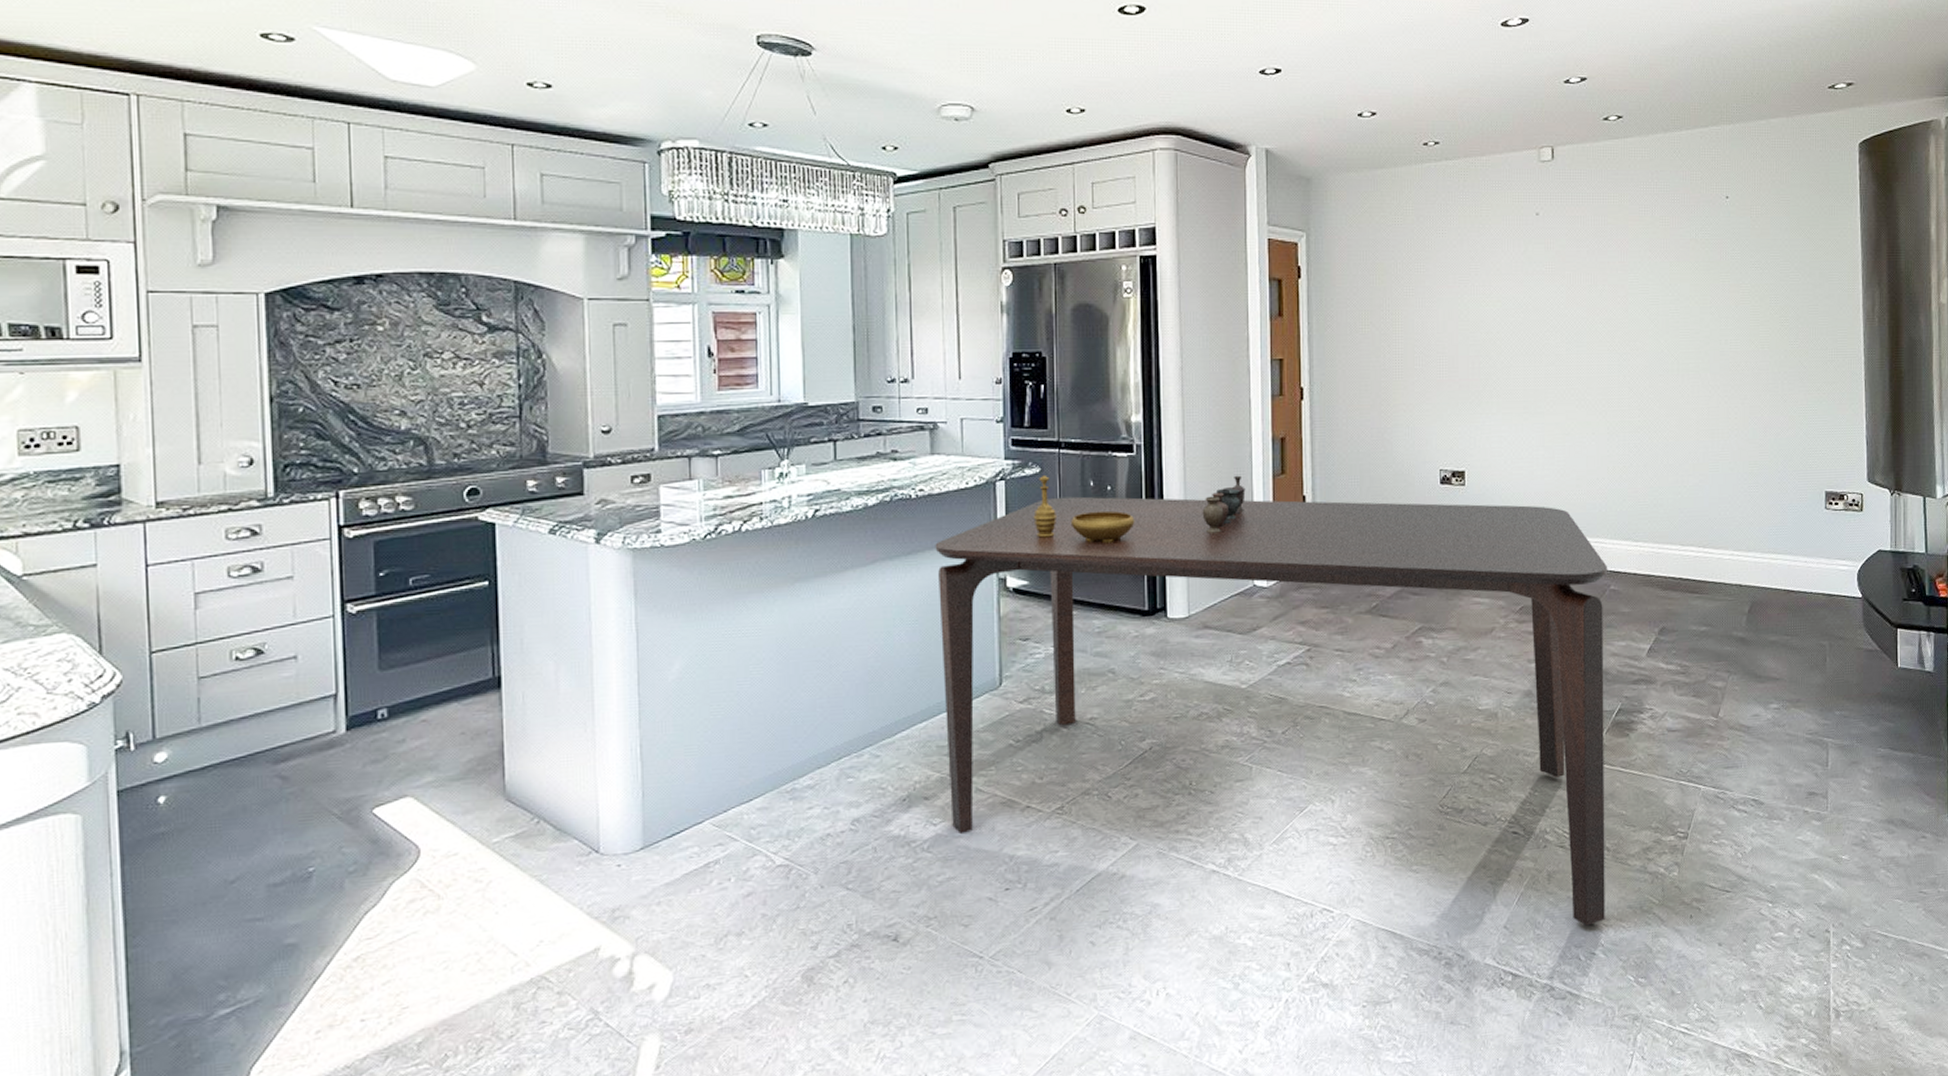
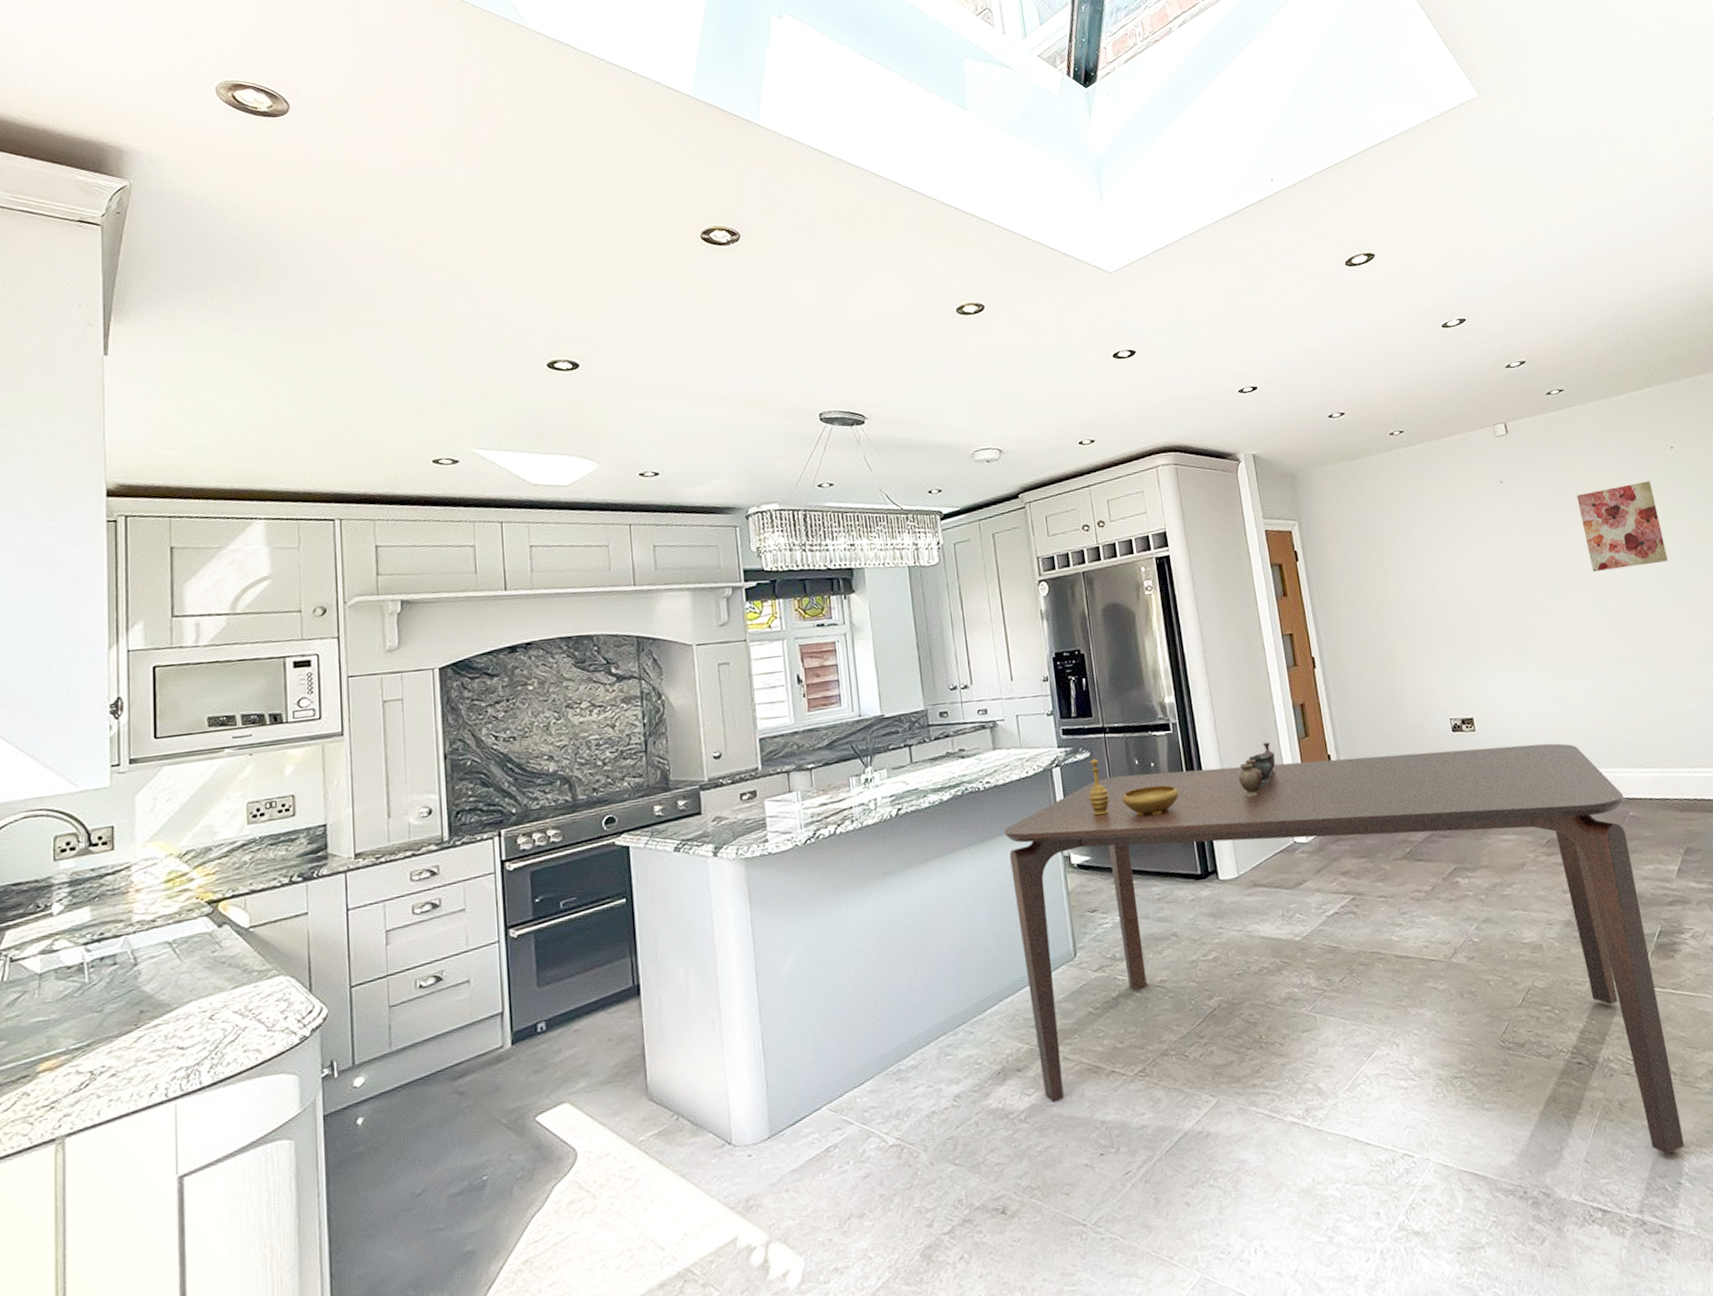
wall art: none [1615,232,1700,326] -> present [1576,481,1668,572]

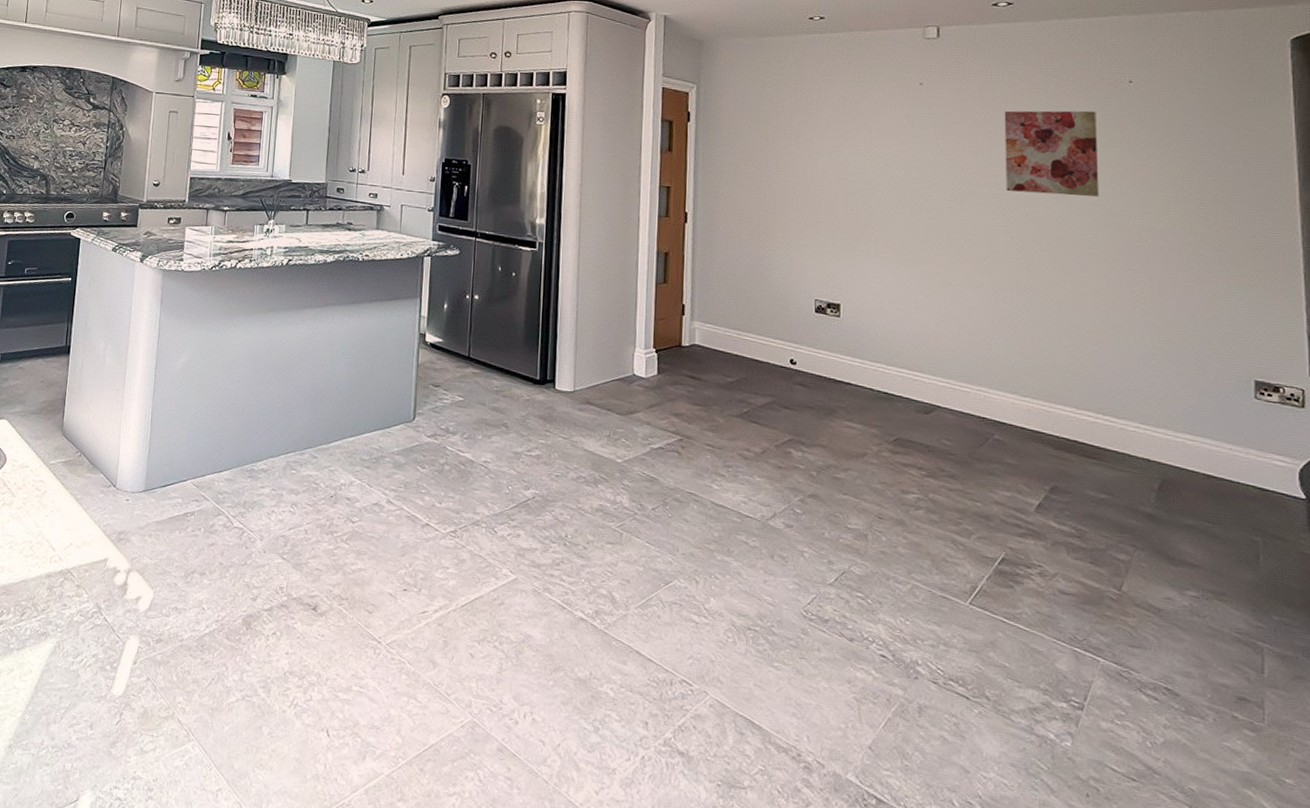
dining table: present [1004,743,1685,1155] -> none [366,275,992,772]
decorative bowl: present [1088,758,1180,816] -> none [451,256,534,319]
vase: present [1238,741,1276,798] -> none [591,278,631,325]

